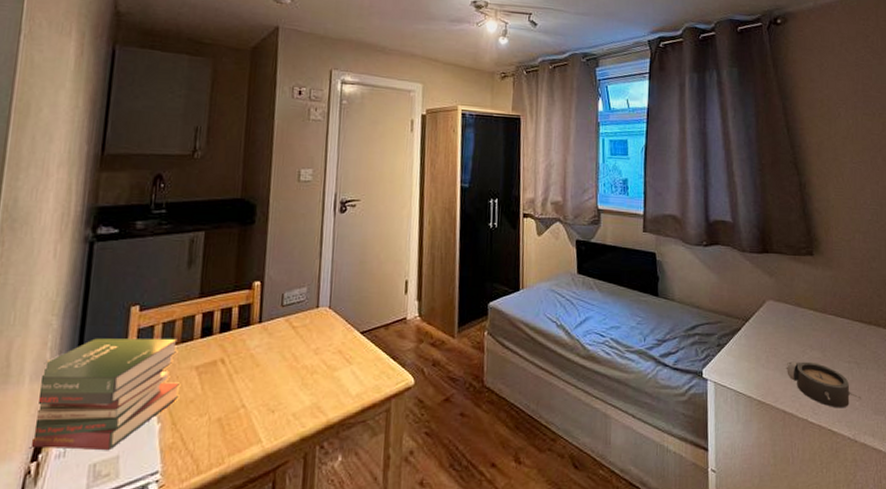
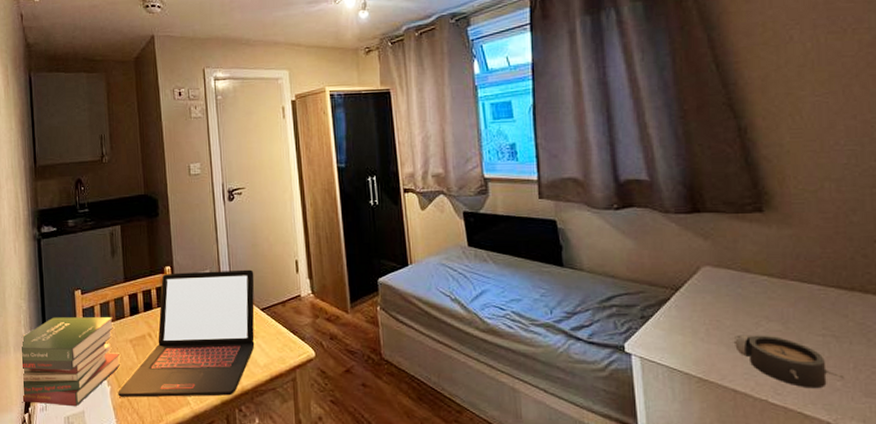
laptop: none [169,288,358,436] -> present [118,269,255,398]

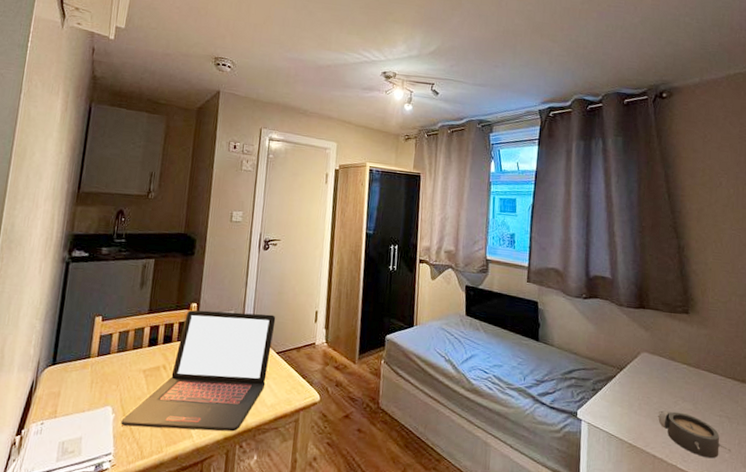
books: present [21,317,121,406] -> none [17,340,130,431]

